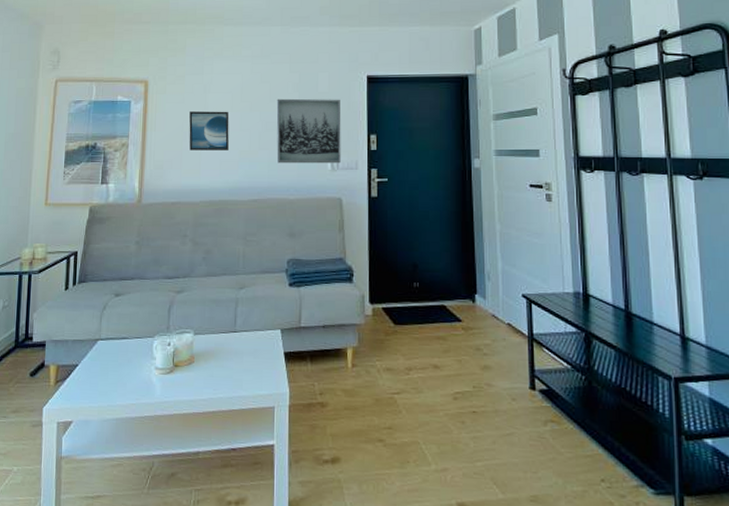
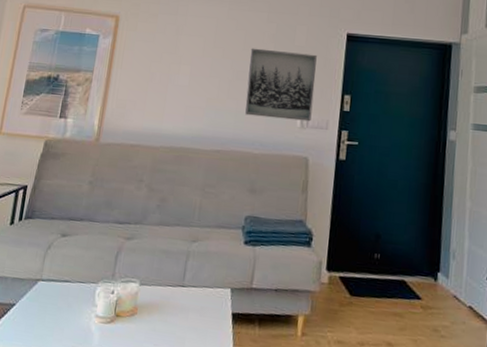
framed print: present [189,111,229,150] -> none [155,52,200,96]

